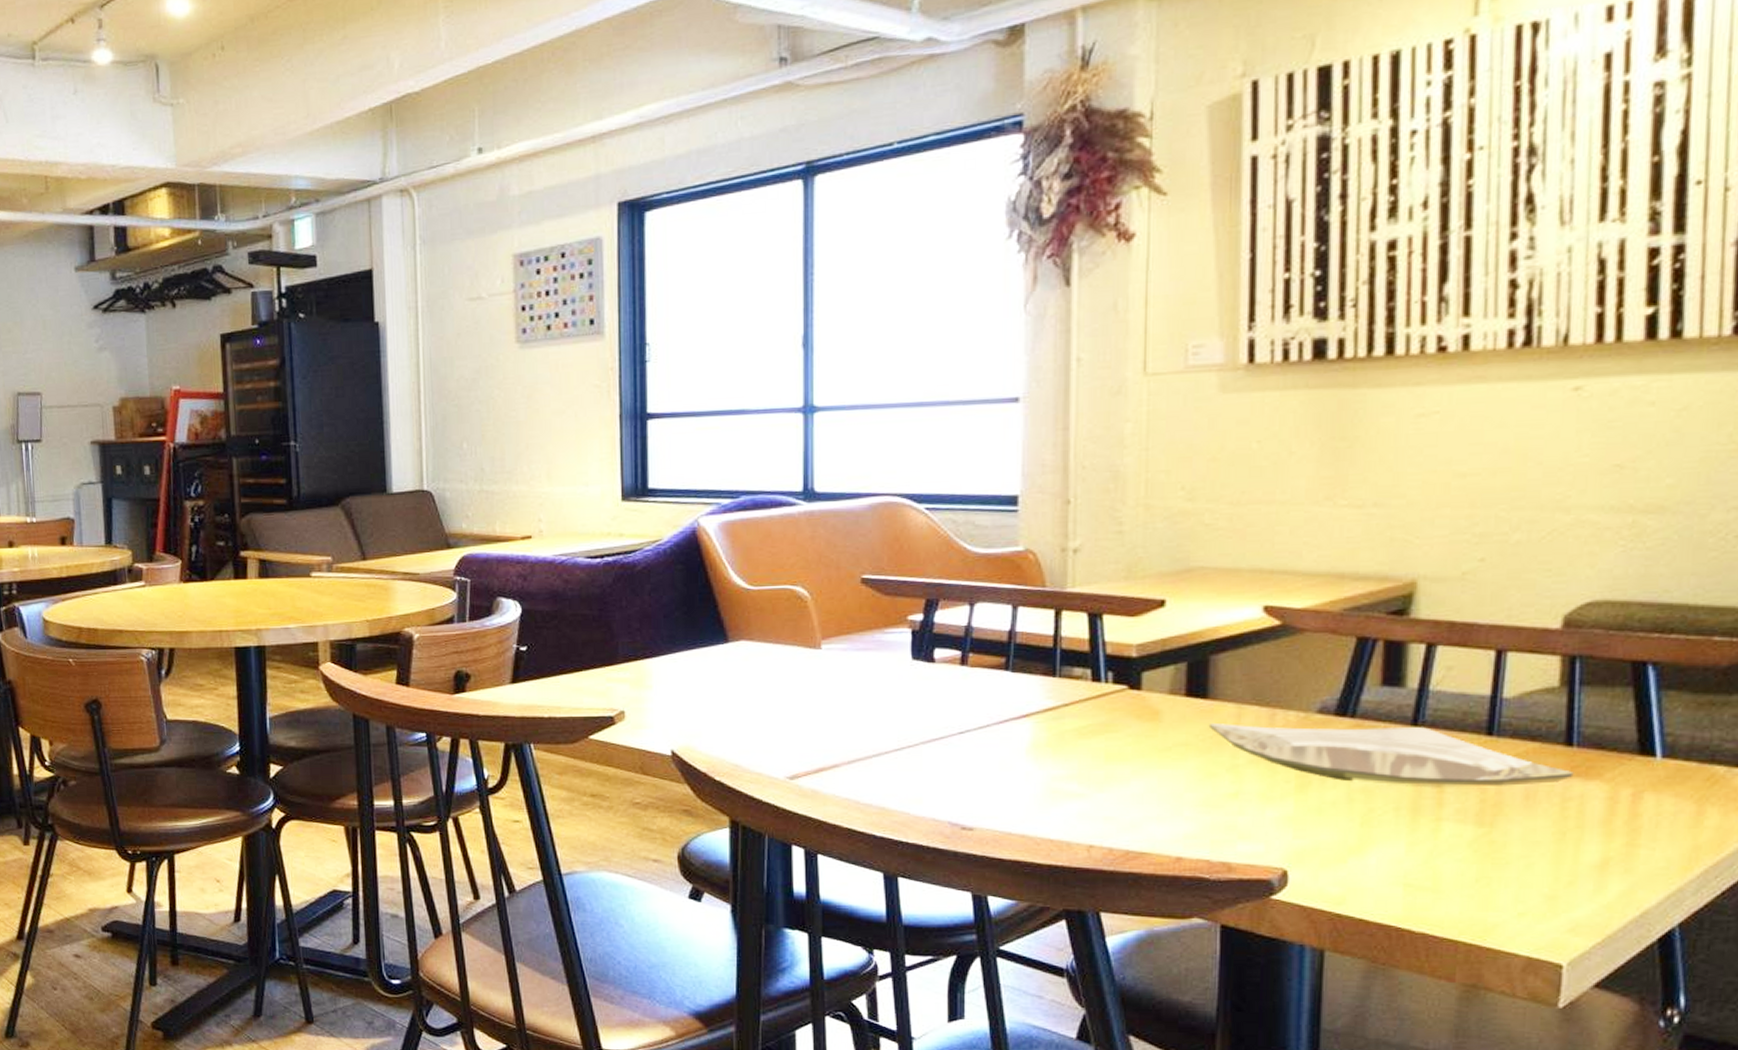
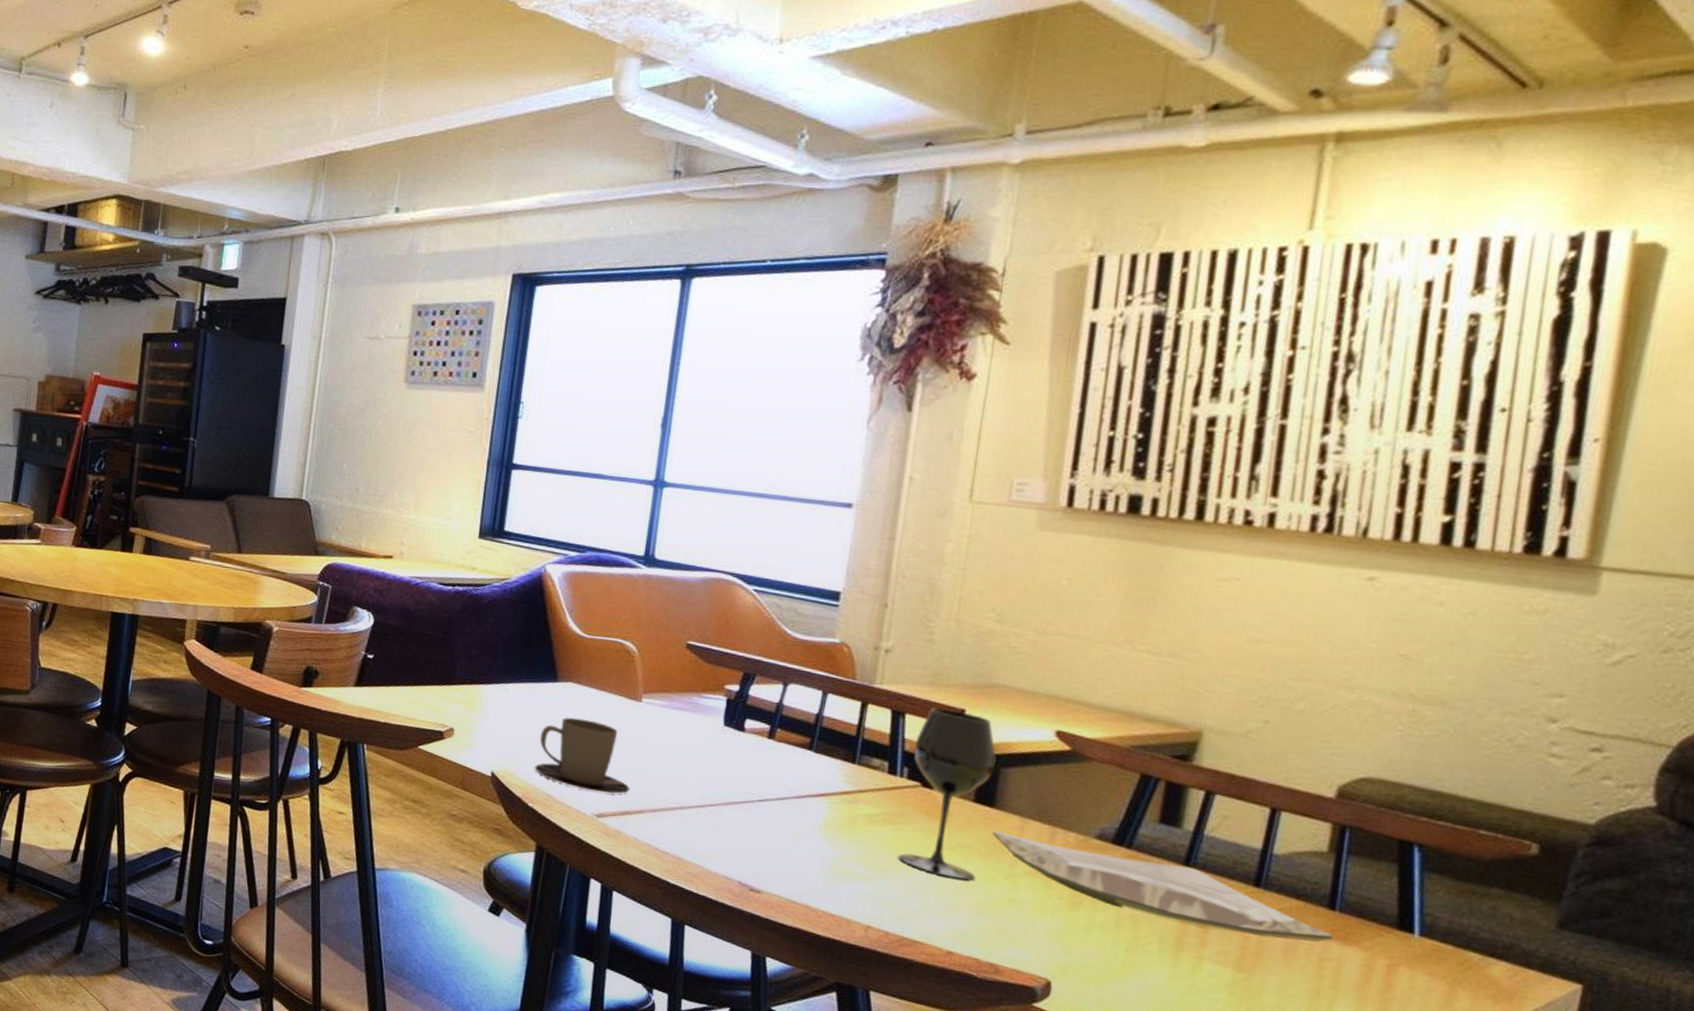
cup: none [716,677,821,753] -> present [534,717,630,794]
wineglass: none [1112,601,1203,780] -> present [898,707,996,880]

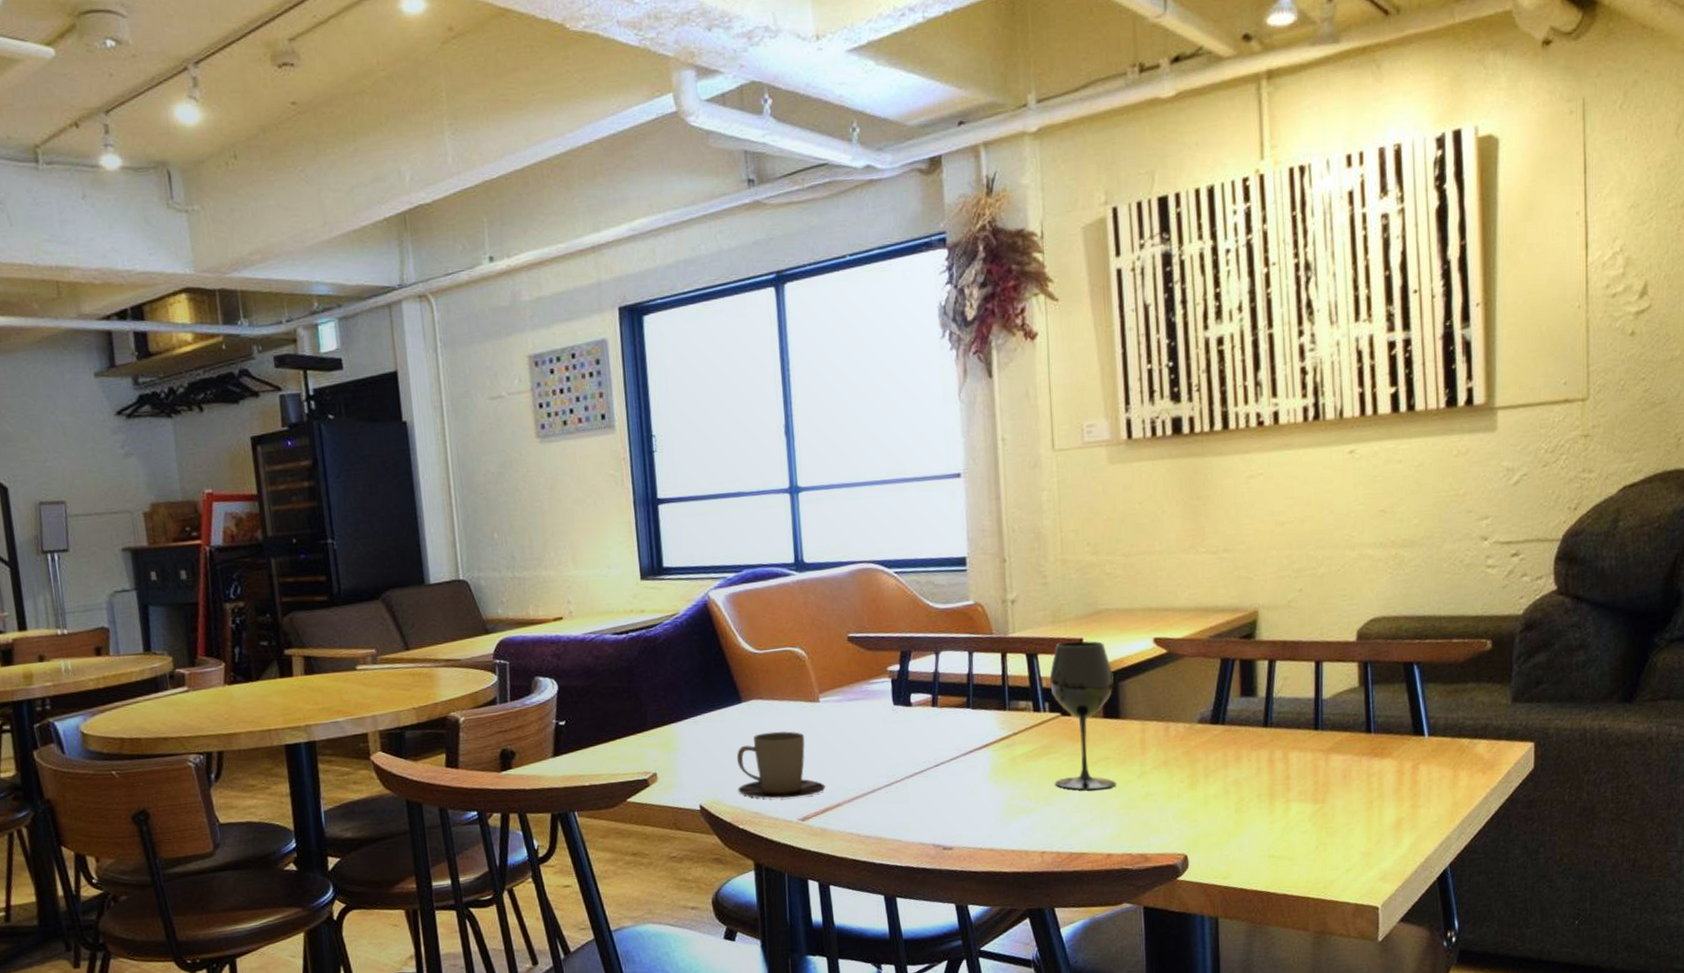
plate: present [992,830,1334,943] -> none [1122,727,1374,778]

